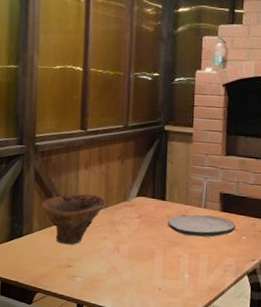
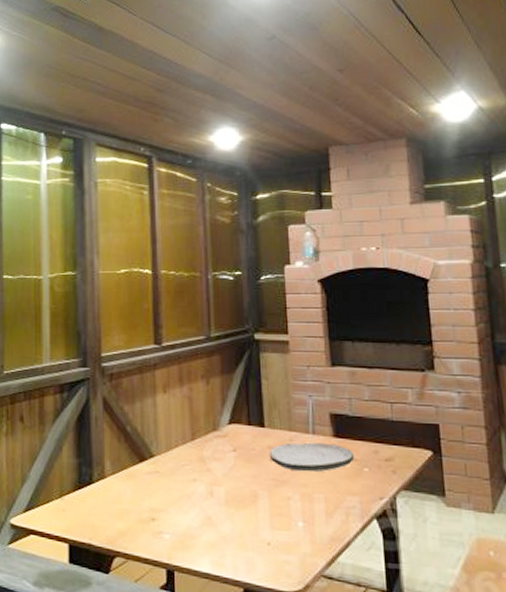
bowl: present [41,193,107,245] -> none [114,424,193,492]

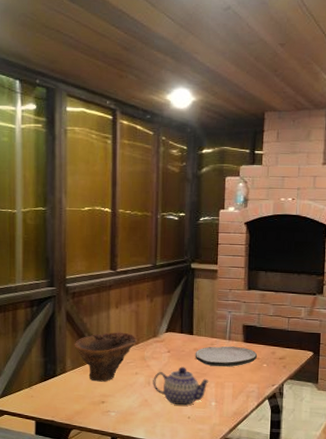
bowl: none [114,424,193,492] -> present [74,332,137,382]
teapot: none [216,471,292,526] -> present [153,366,209,405]

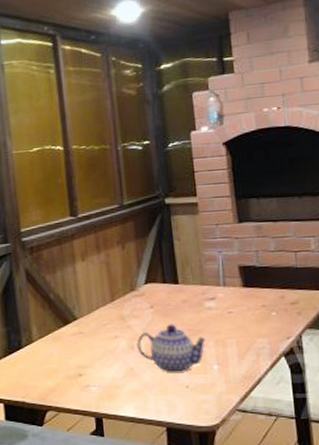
bowl: present [74,332,137,382] -> none [38,288,113,351]
plate: present [195,345,258,367] -> none [184,293,263,321]

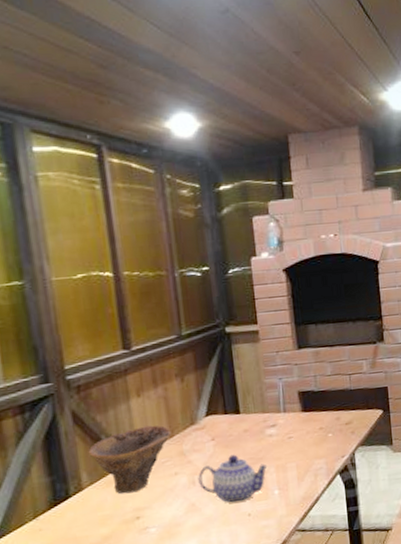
bowl: none [38,288,113,351] -> present [88,425,172,494]

